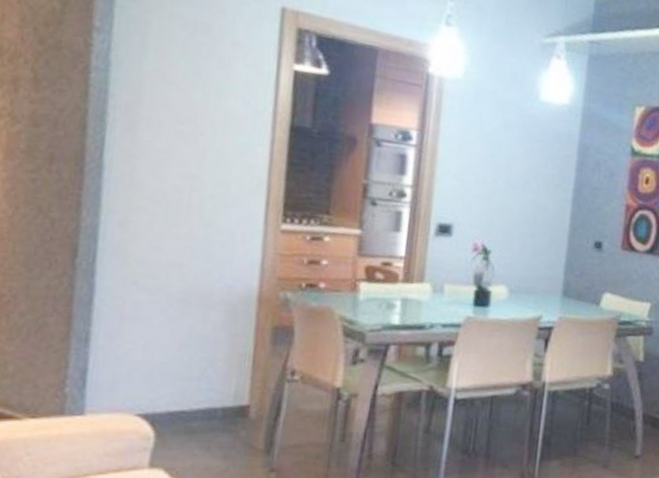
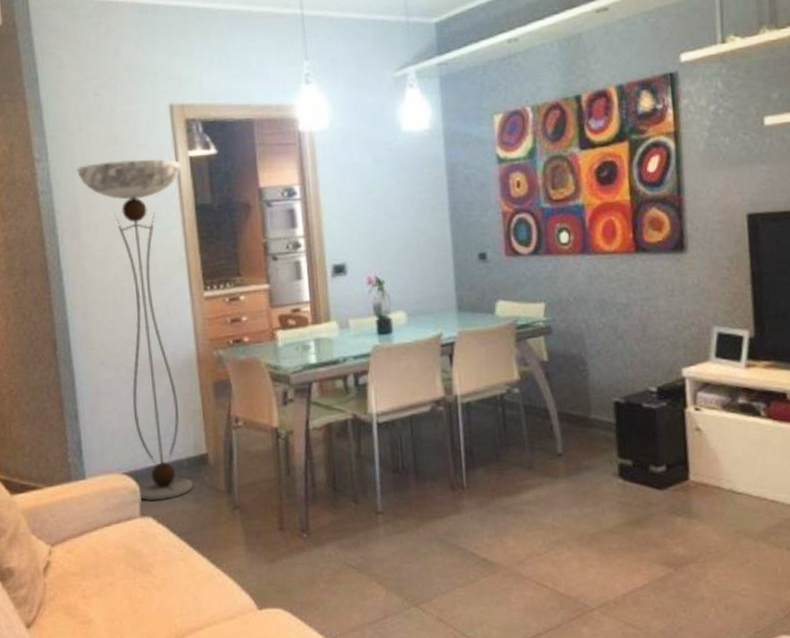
floor lamp: none [148,49,283,453] -> present [77,158,194,501]

